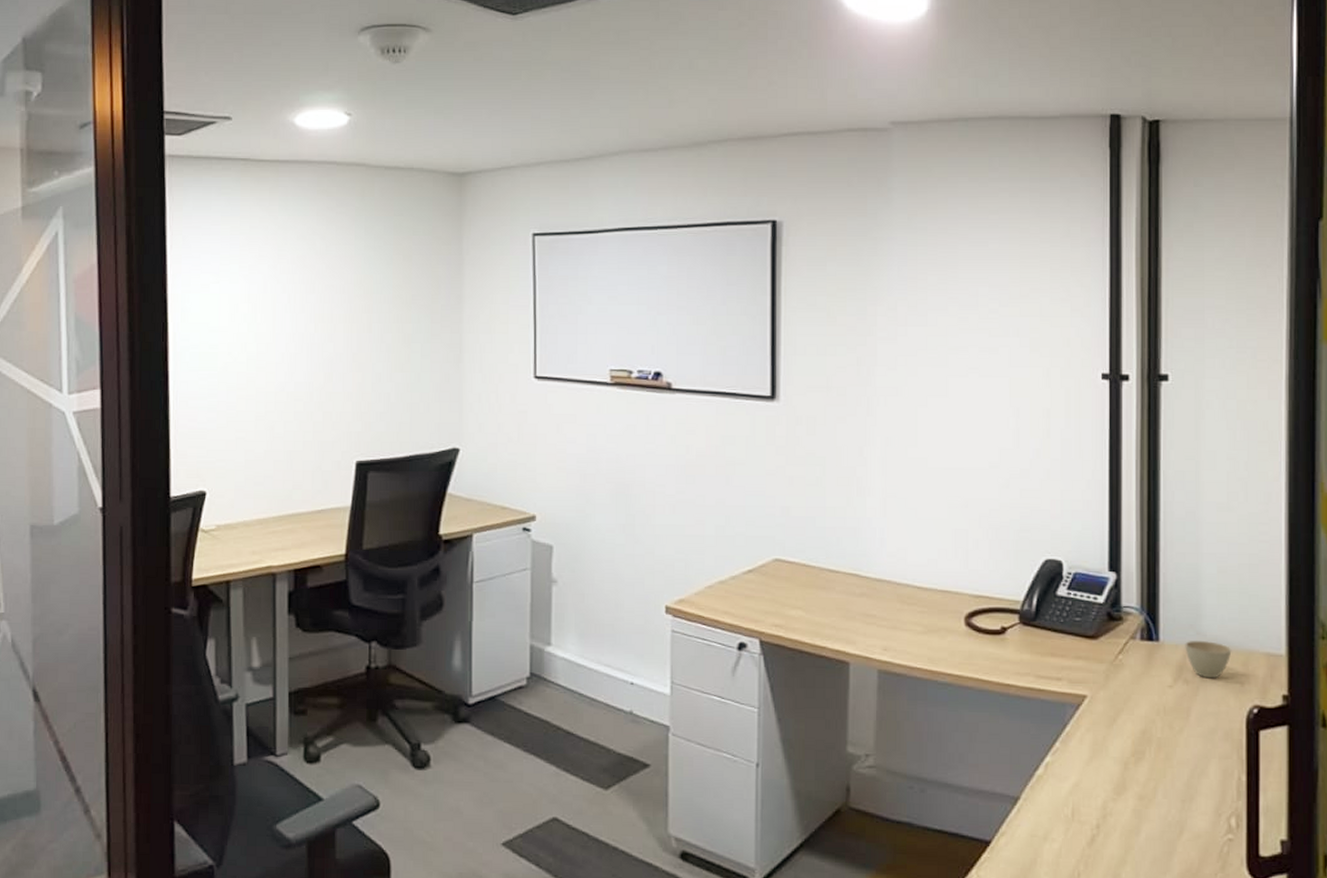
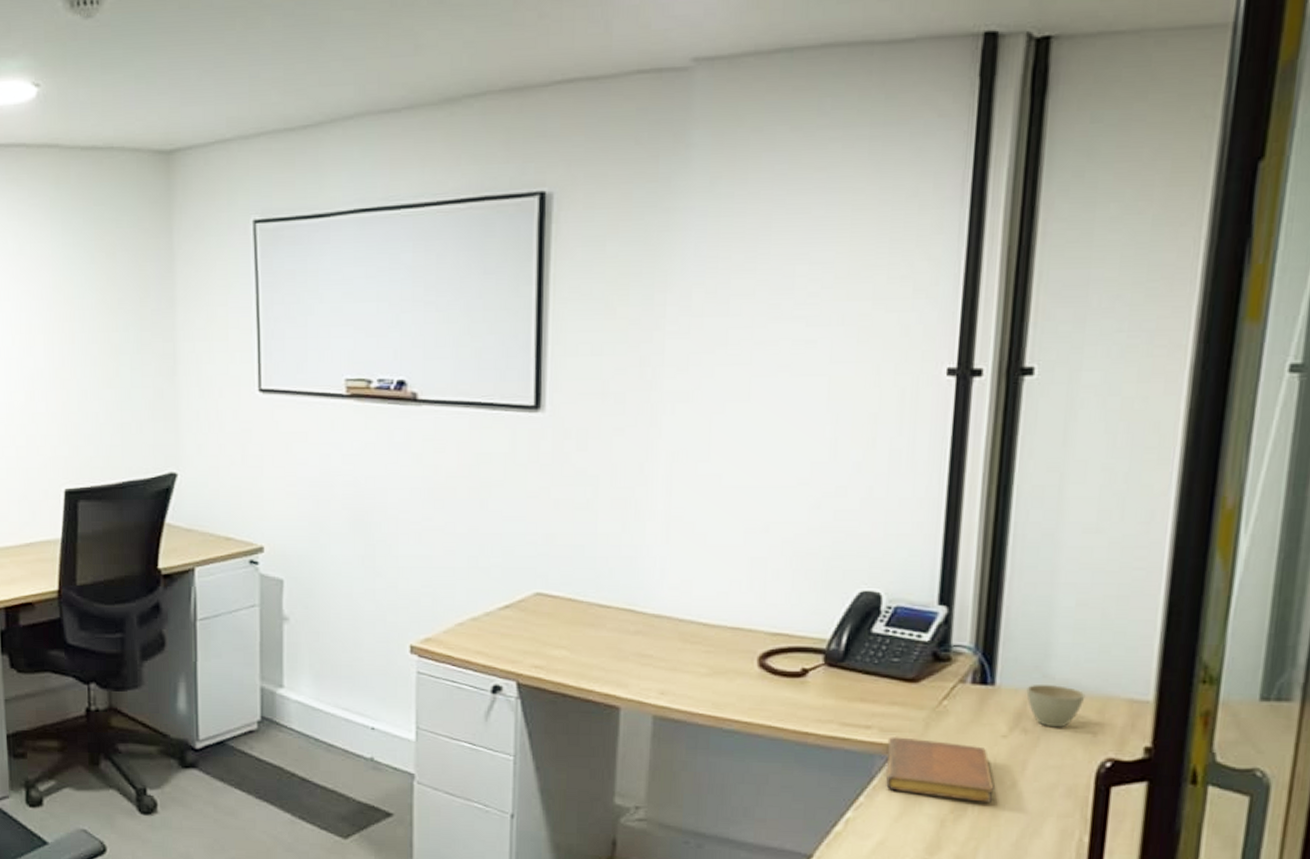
notebook: none [1076,687,1166,746] -> present [886,737,994,803]

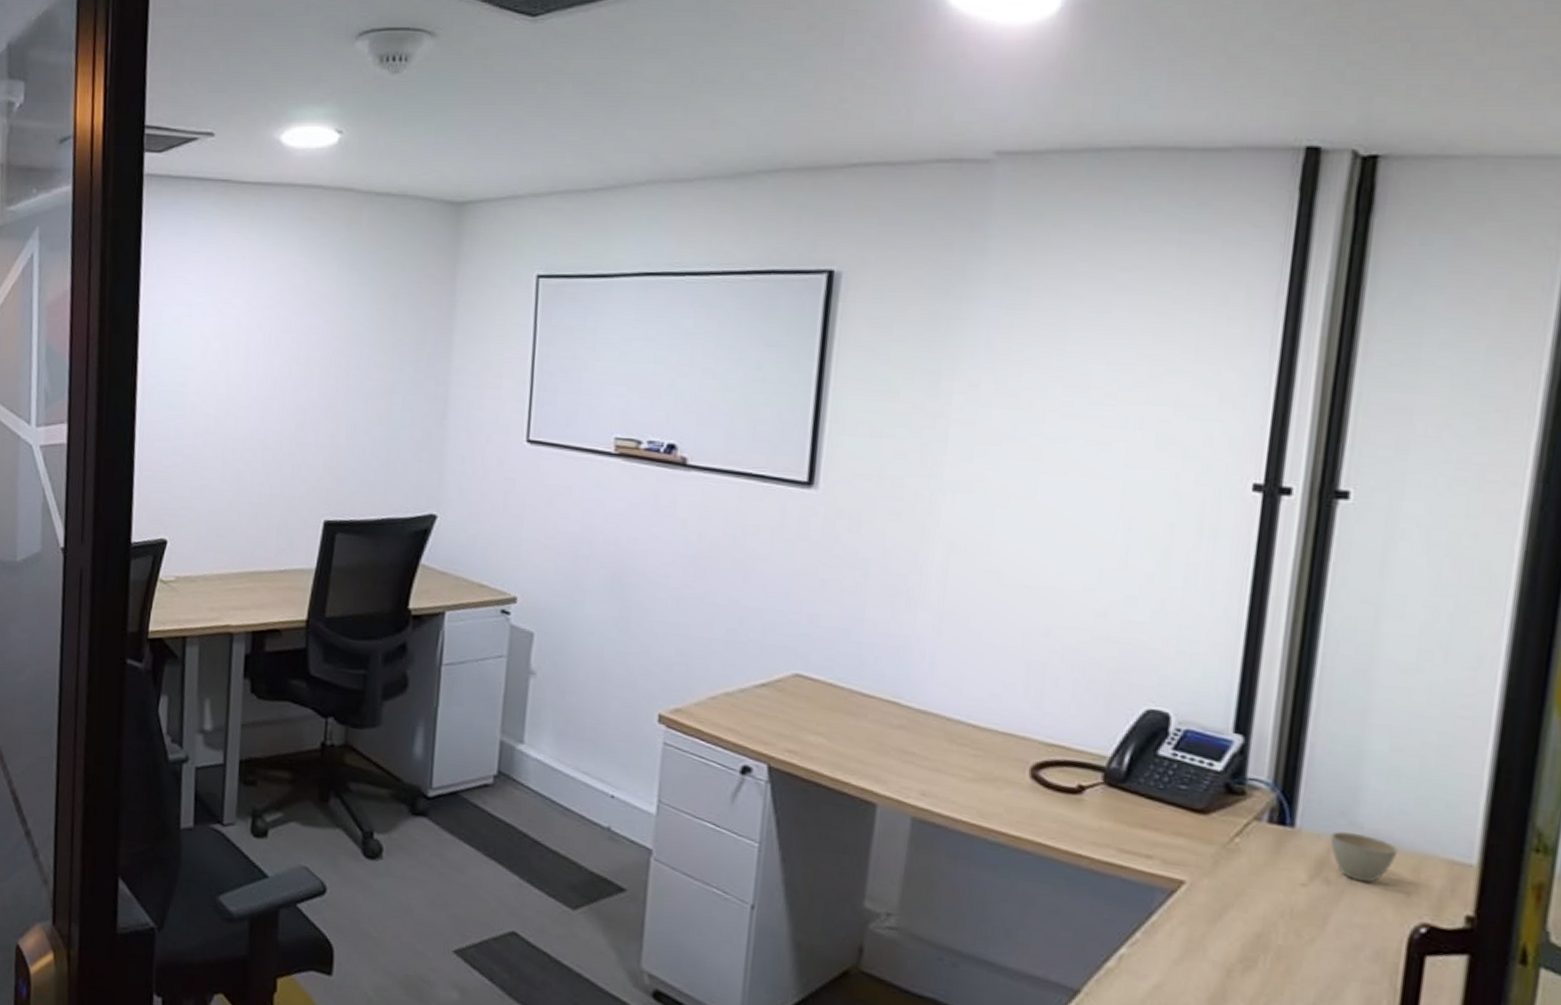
notebook: present [886,737,994,803] -> none [1166,870,1290,957]

